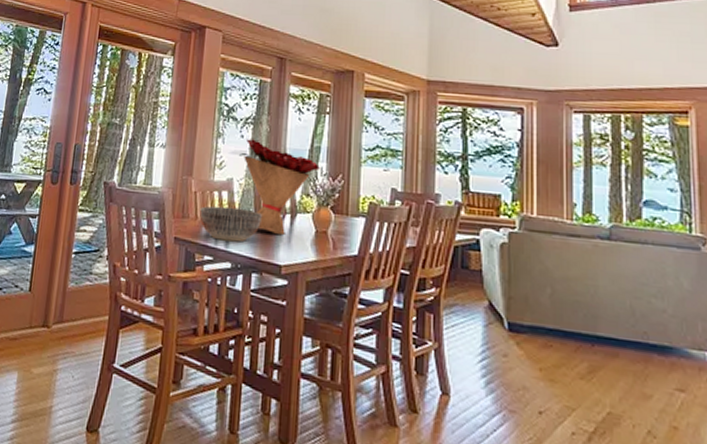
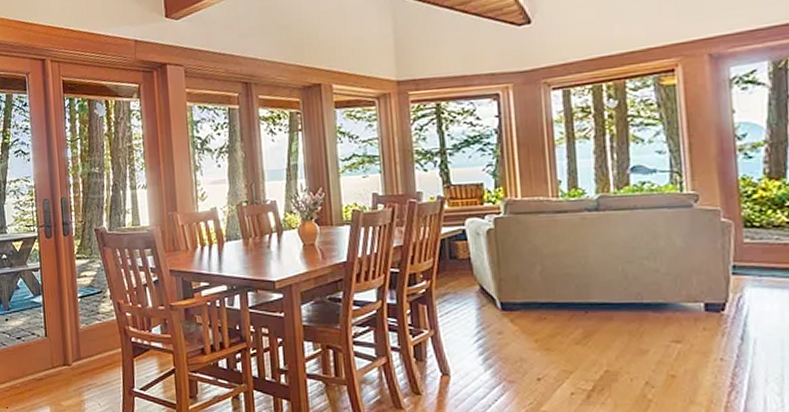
bowl: present [199,206,263,242] -> none [189,234,251,267]
flower bouquet: present [238,139,321,235] -> none [218,167,301,253]

